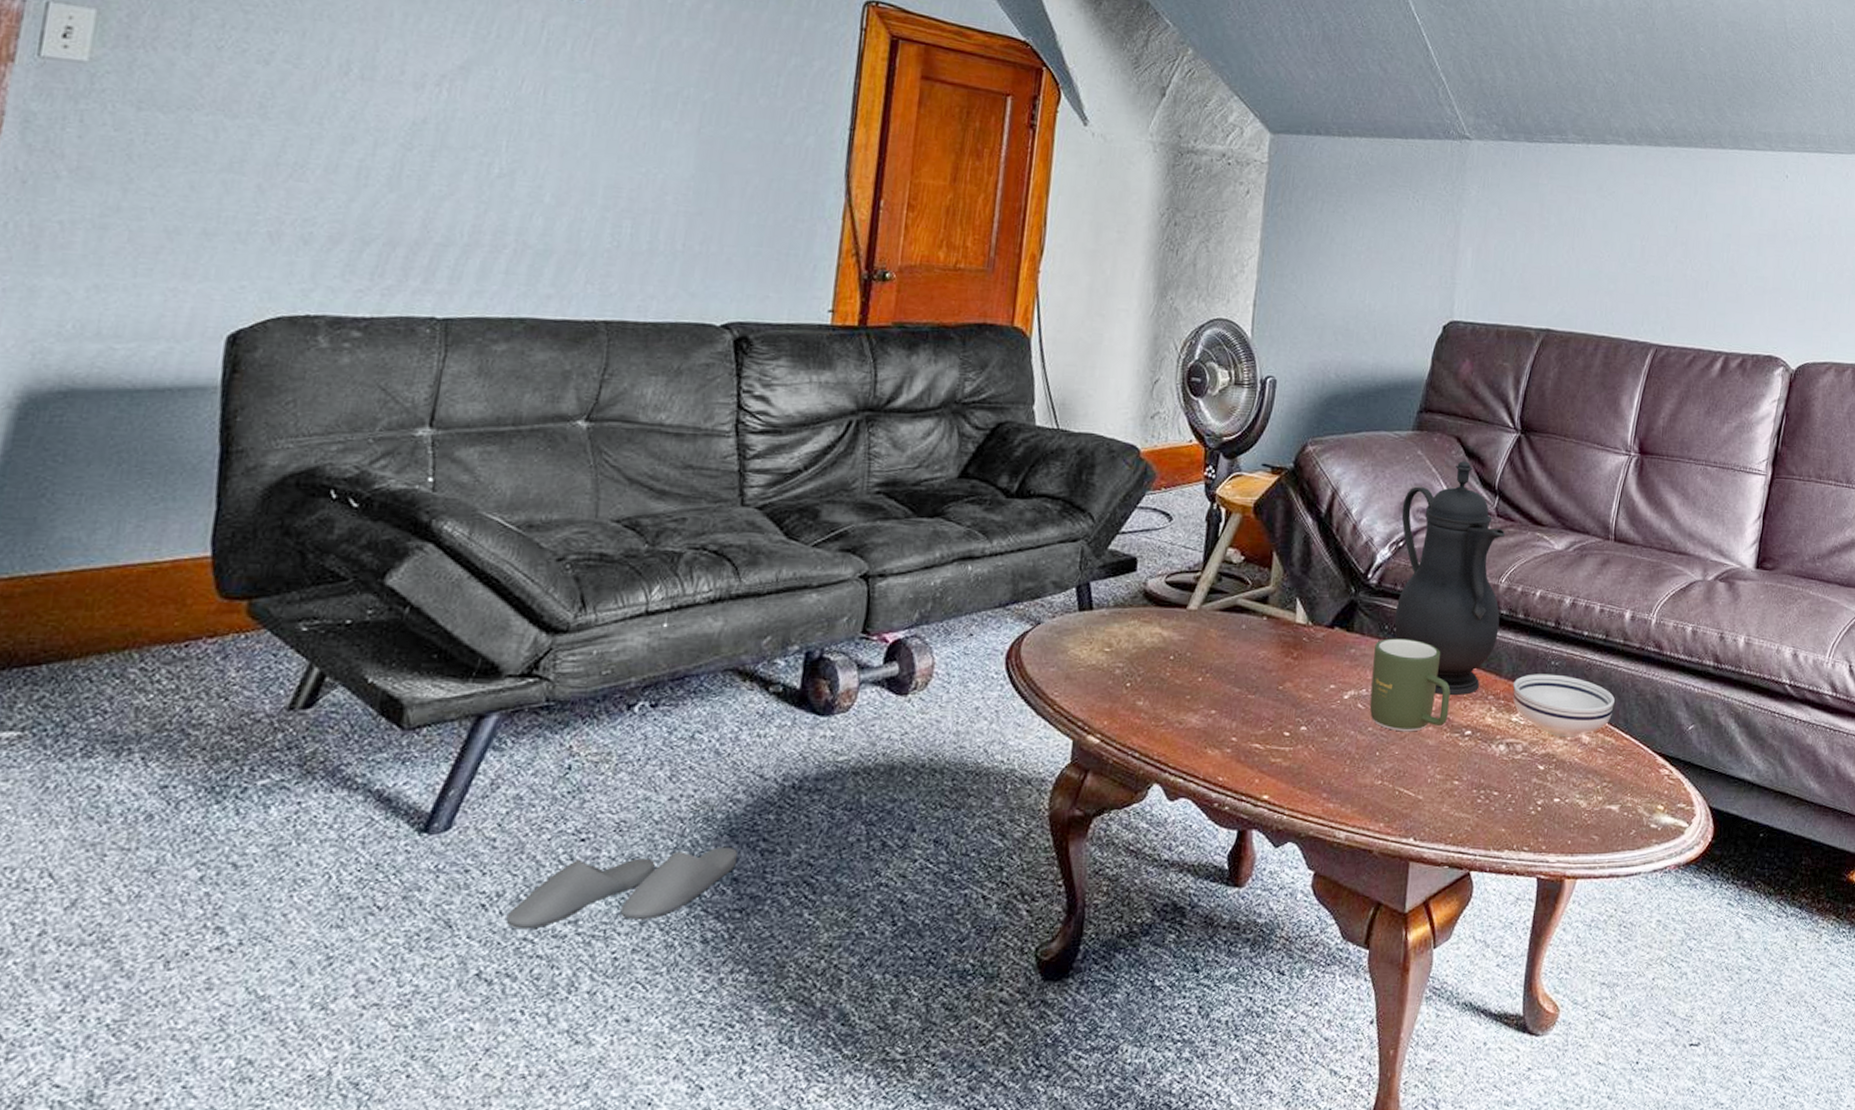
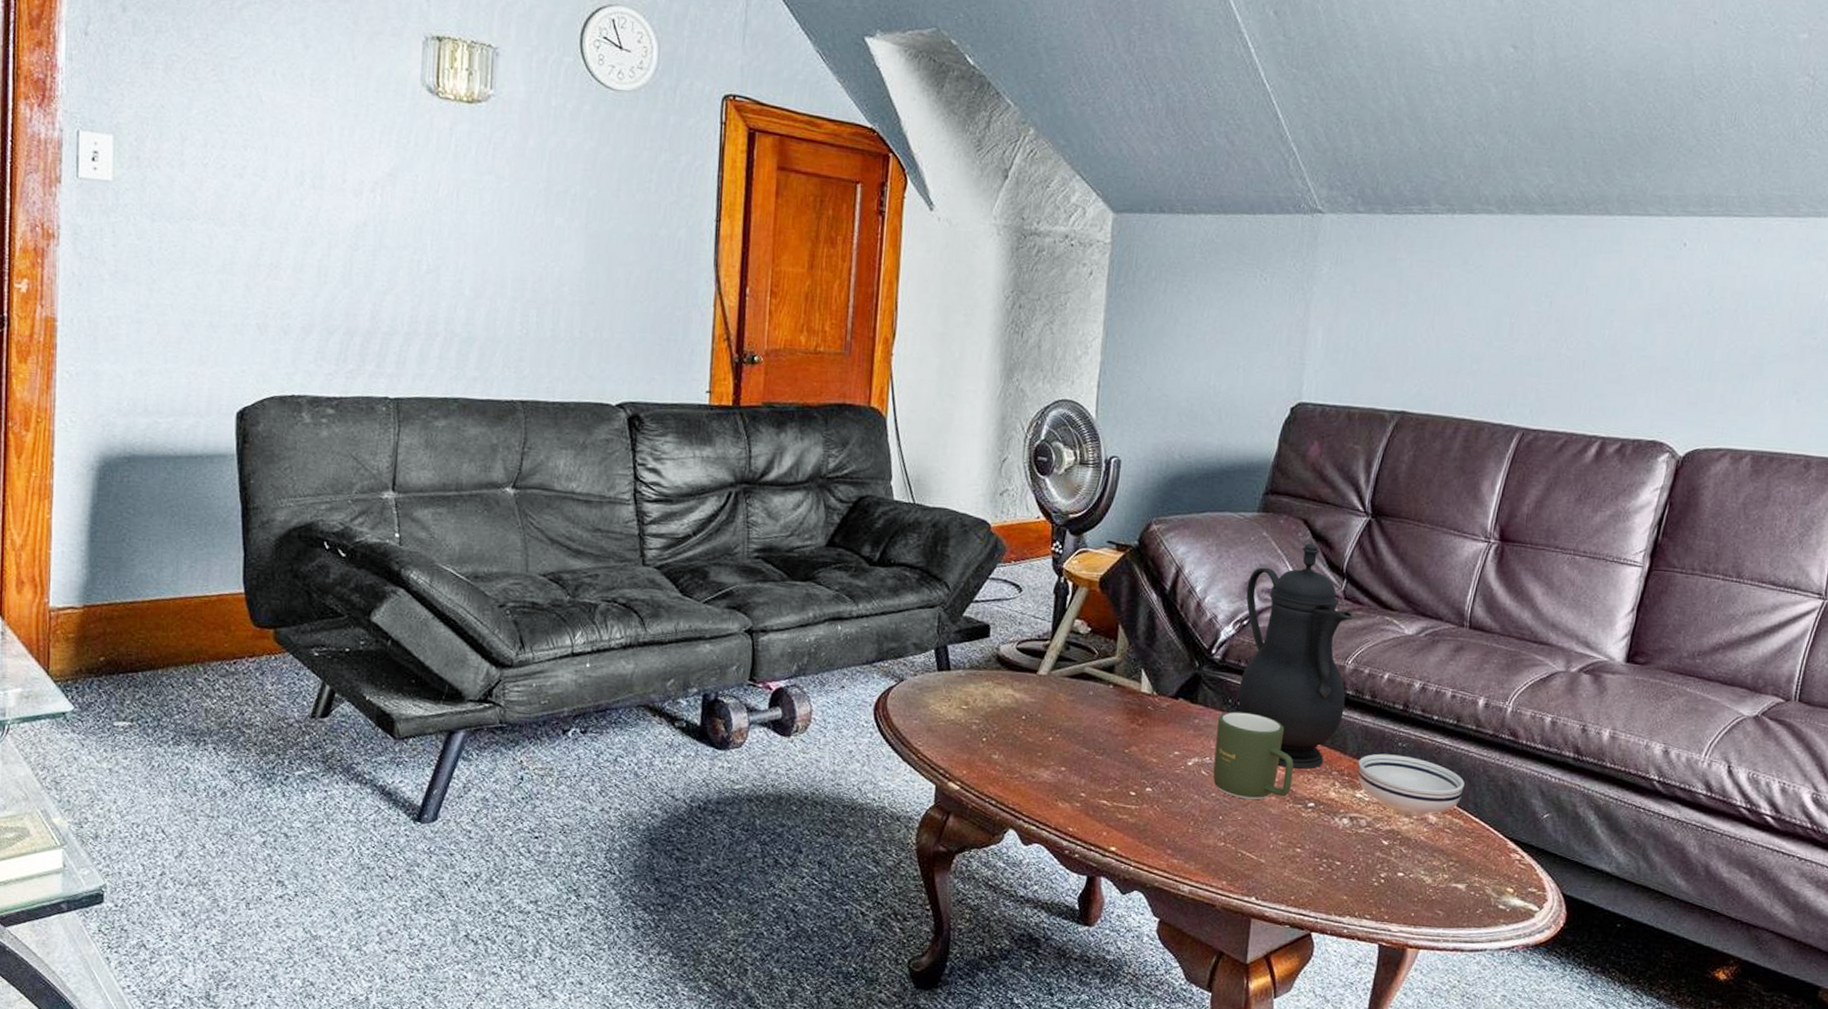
slippers: present [506,846,737,930] -> none [483,852,657,905]

